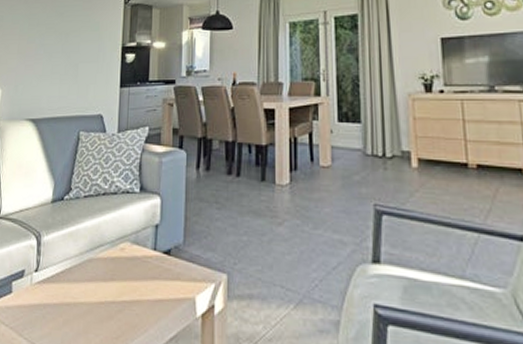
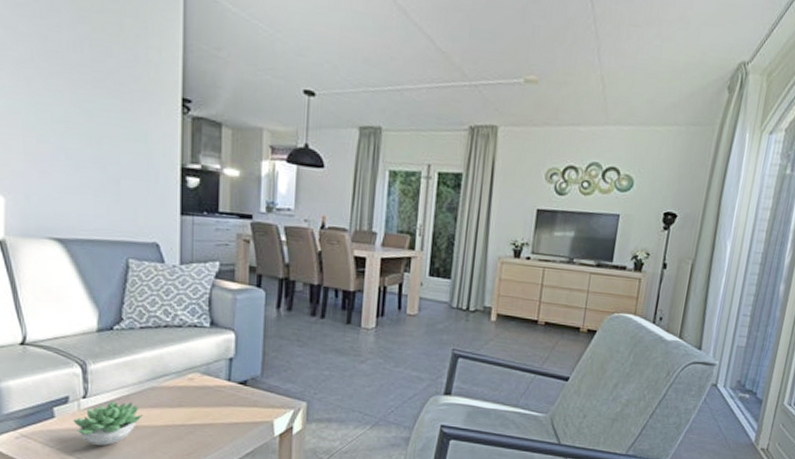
succulent plant: none [25,275,81,326] -> present [73,402,143,446]

